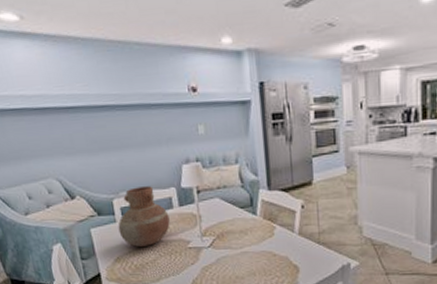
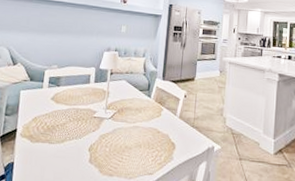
vase: present [118,186,170,247] -> none [42,63,85,111]

